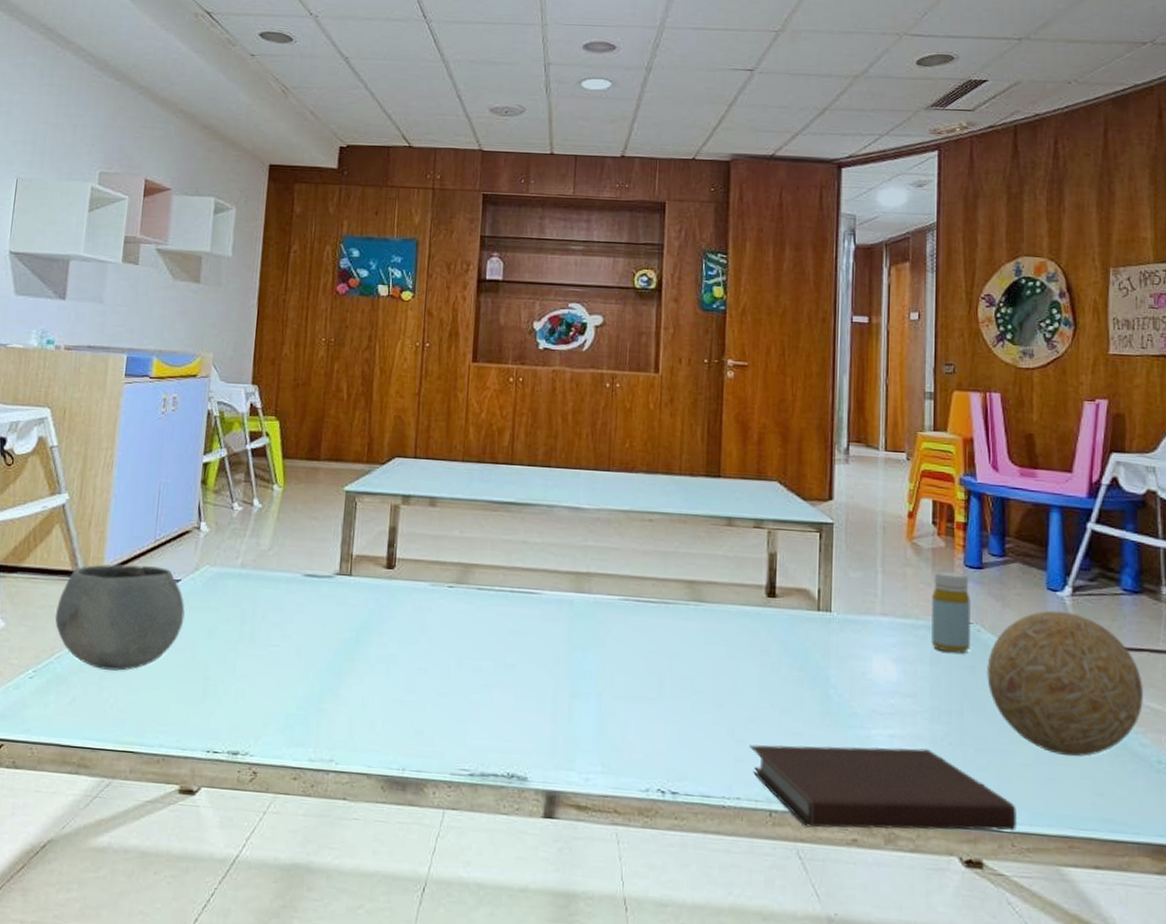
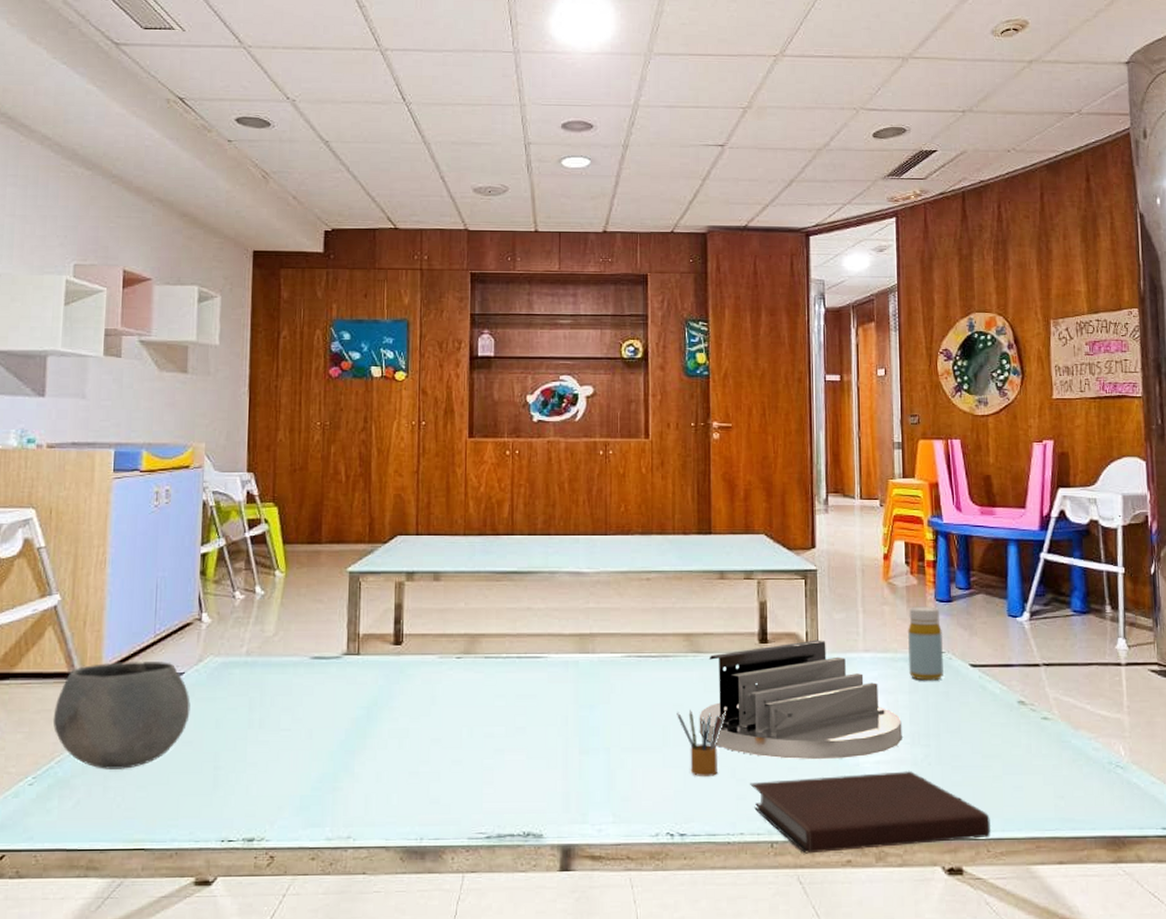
pencil box: none [674,661,727,734] -> present [677,709,726,776]
desk organizer: none [697,598,921,729] -> present [699,639,902,760]
decorative ball: present [987,610,1143,757] -> none [959,635,1094,766]

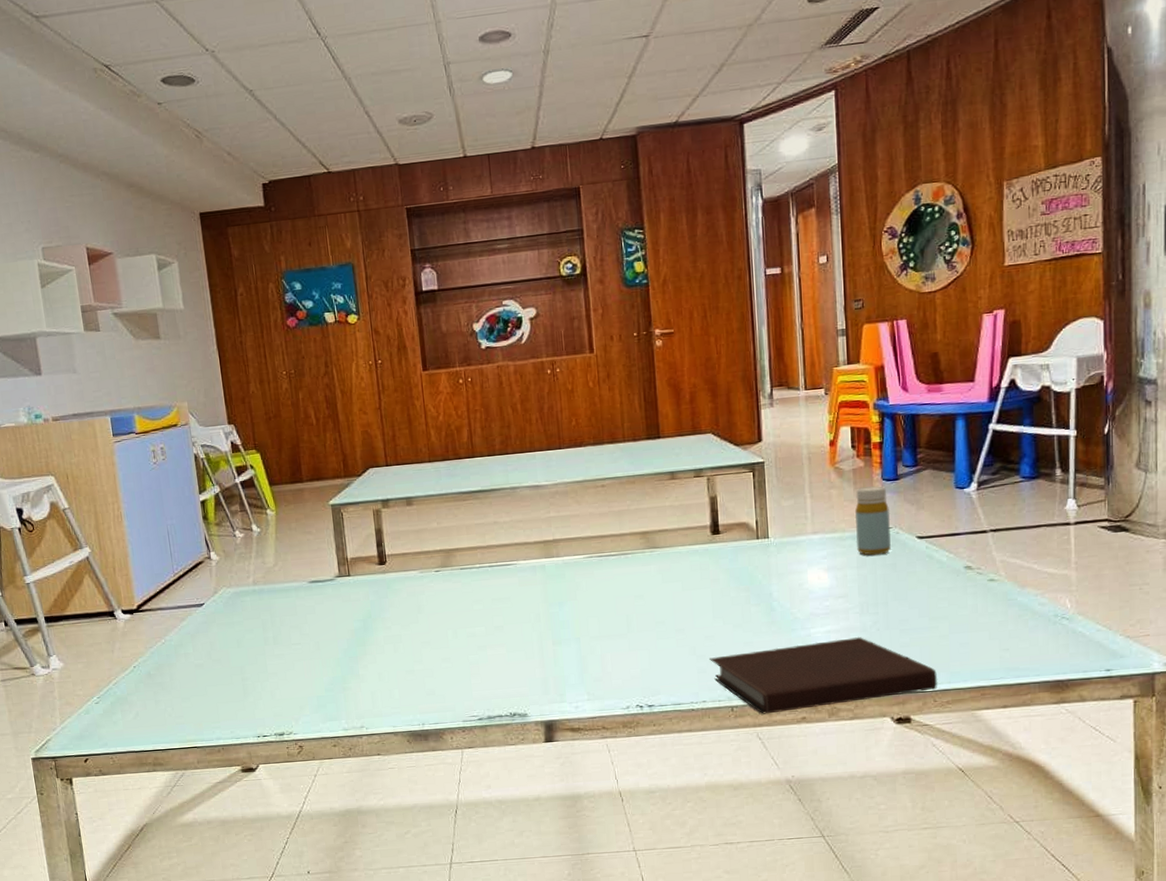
bowl: present [52,662,190,769] -> none [104,596,215,687]
pencil box: present [677,709,726,776] -> none [638,597,684,656]
desk organizer: present [699,639,902,760] -> none [659,526,851,635]

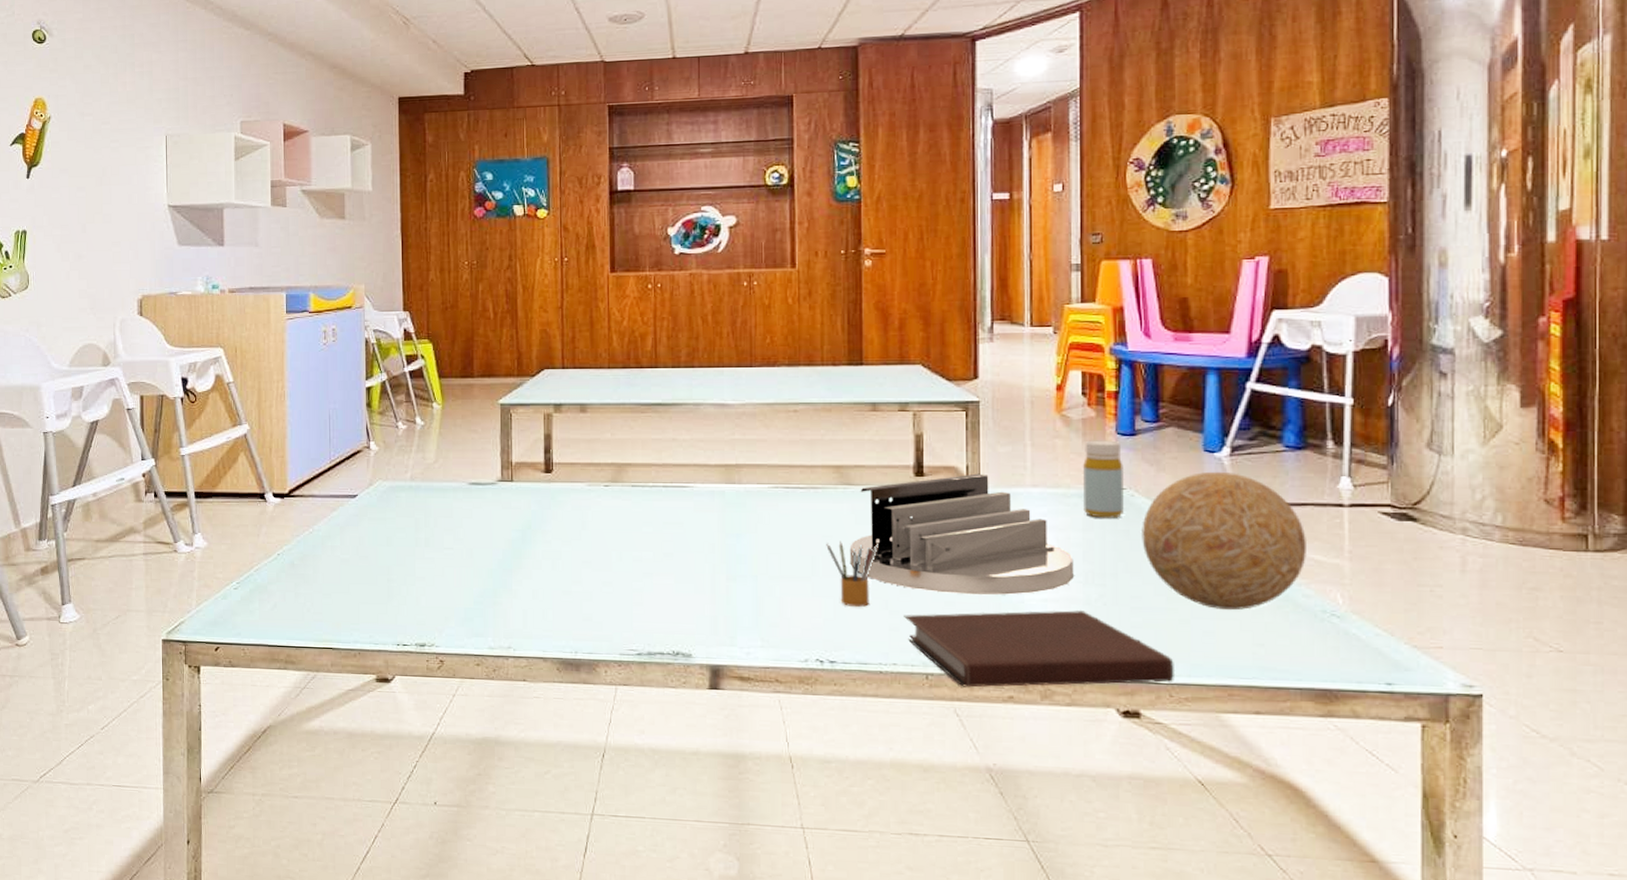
pencil box: none [638,597,684,656] -> present [826,540,878,607]
desk organizer: none [659,526,851,635] -> present [849,473,1074,595]
decorative ball: none [906,504,1041,624] -> present [1142,471,1306,611]

